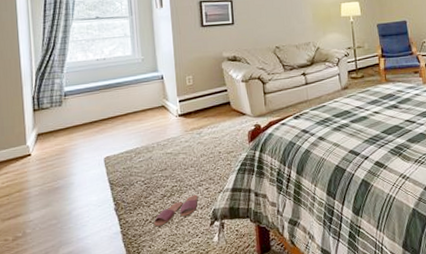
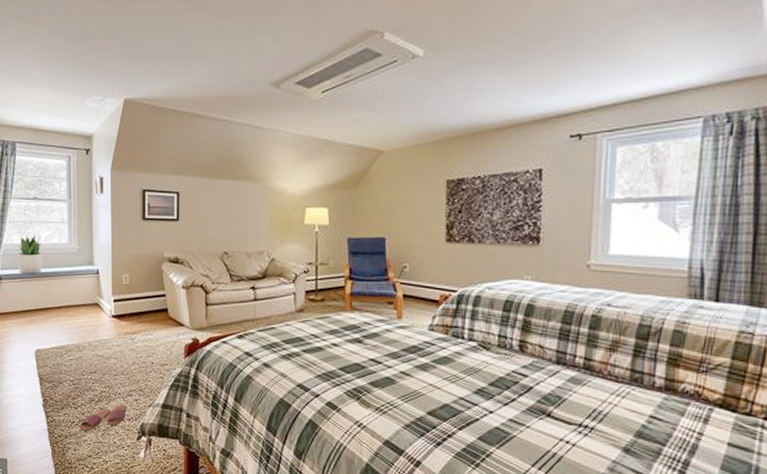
planter: none [81,50,108,89] -> present [18,234,43,275]

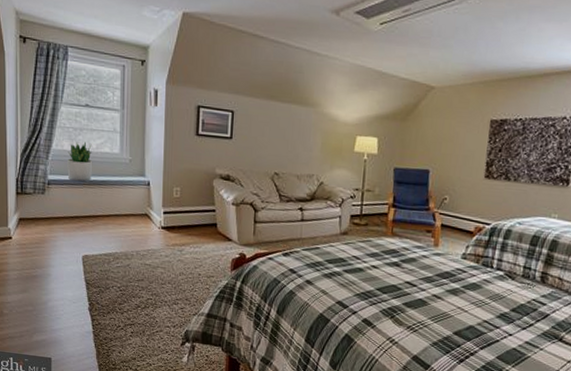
slippers: present [80,404,126,431] -> none [126,311,172,335]

